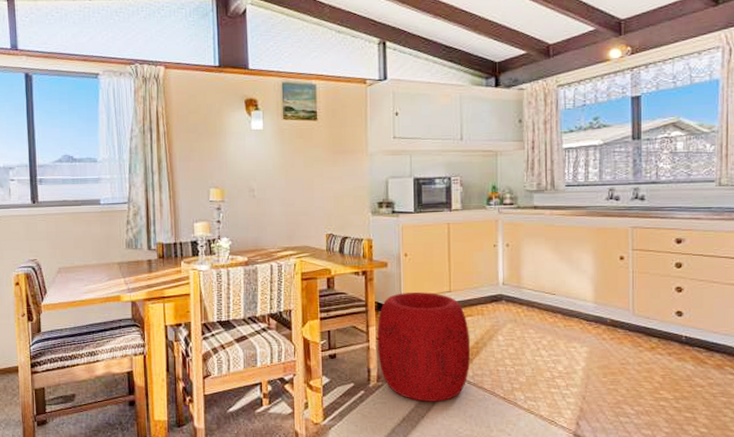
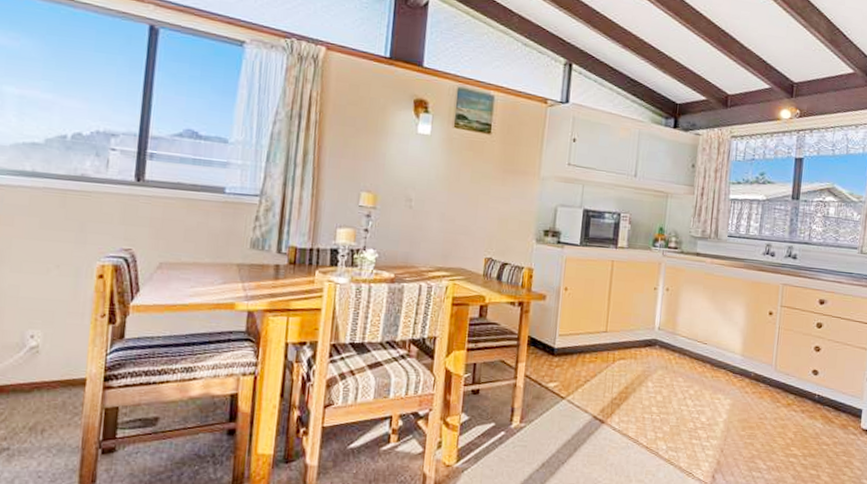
pouf: present [377,291,471,402] -> none [524,329,621,448]

